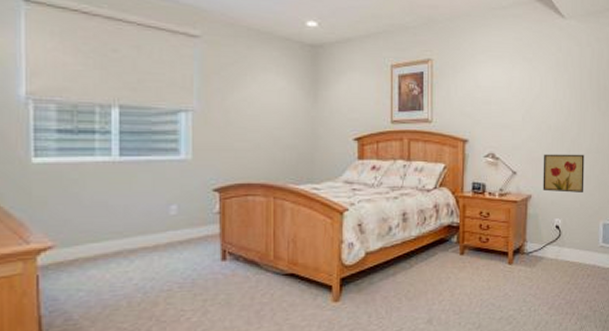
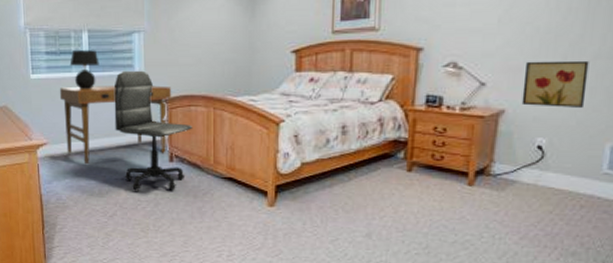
desk: none [75,173,226,271] -> present [59,85,172,165]
table lamp: none [91,129,134,178] -> present [69,50,100,90]
office chair: none [152,155,251,299] -> present [113,70,193,191]

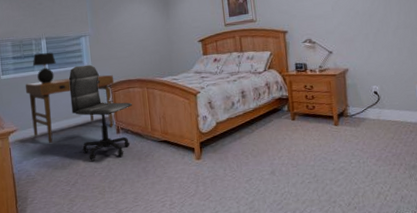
wall art: present [521,60,589,107] -> none [355,30,397,65]

